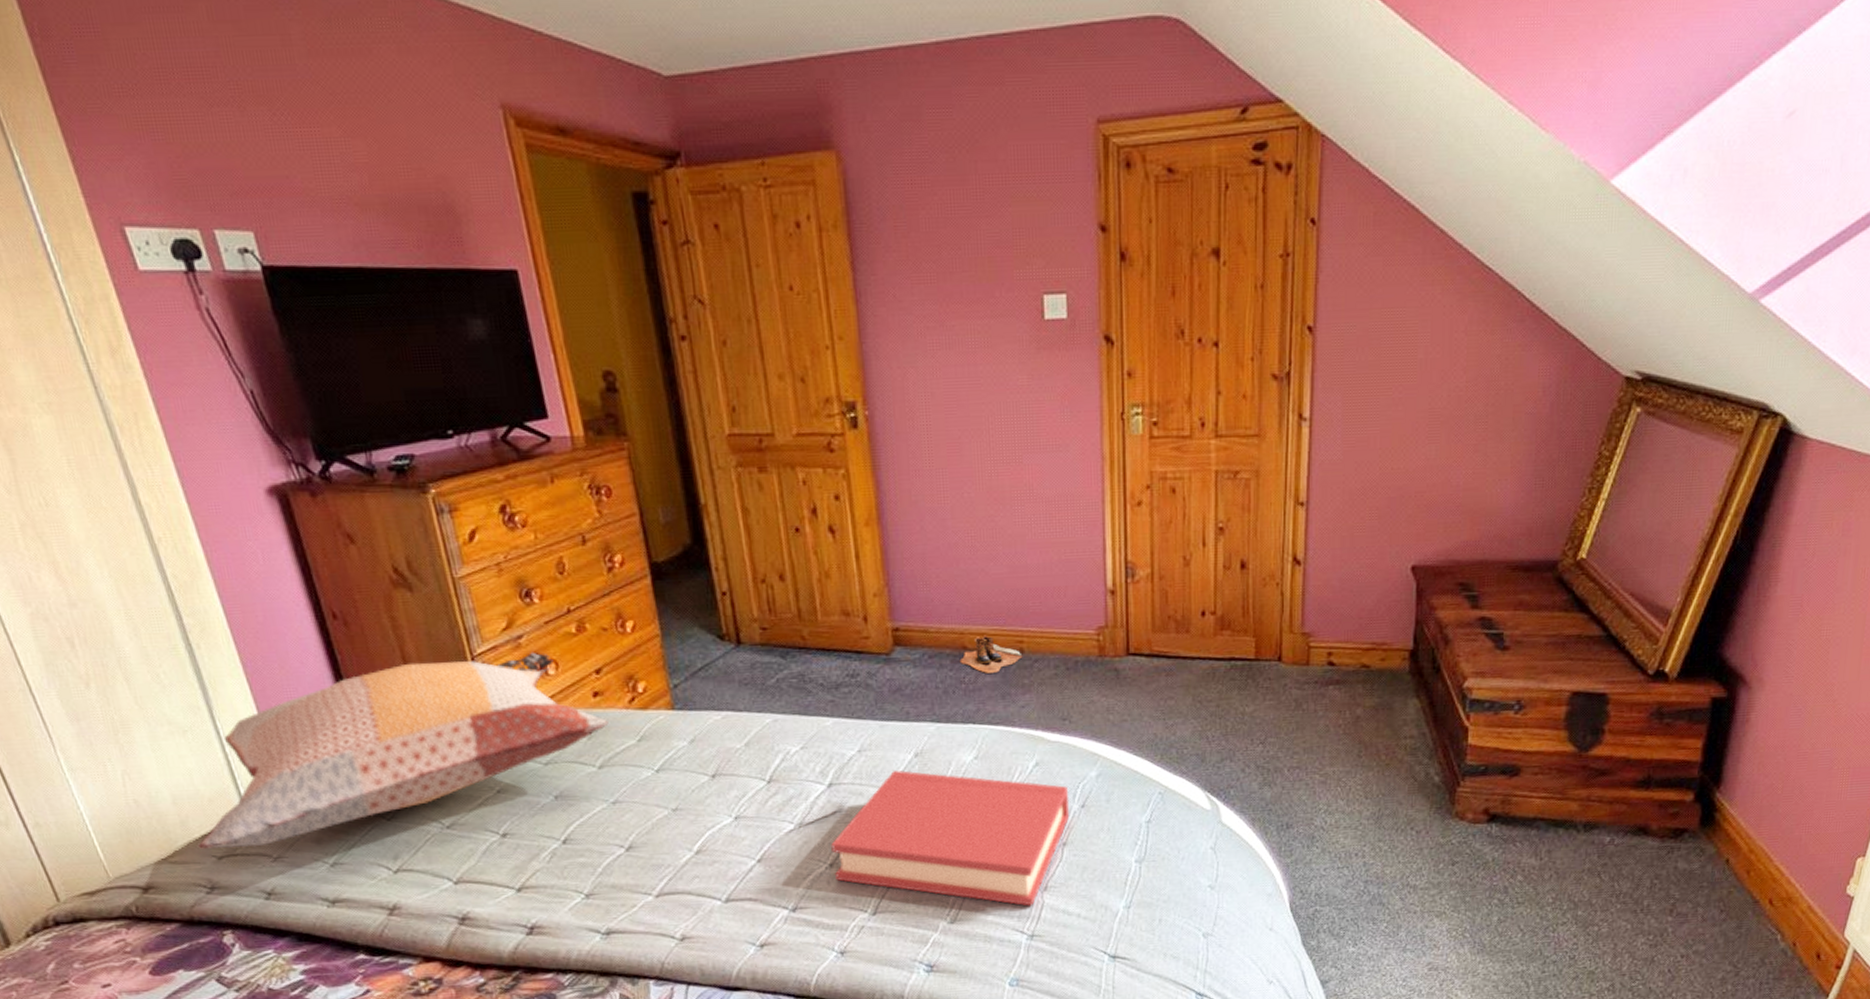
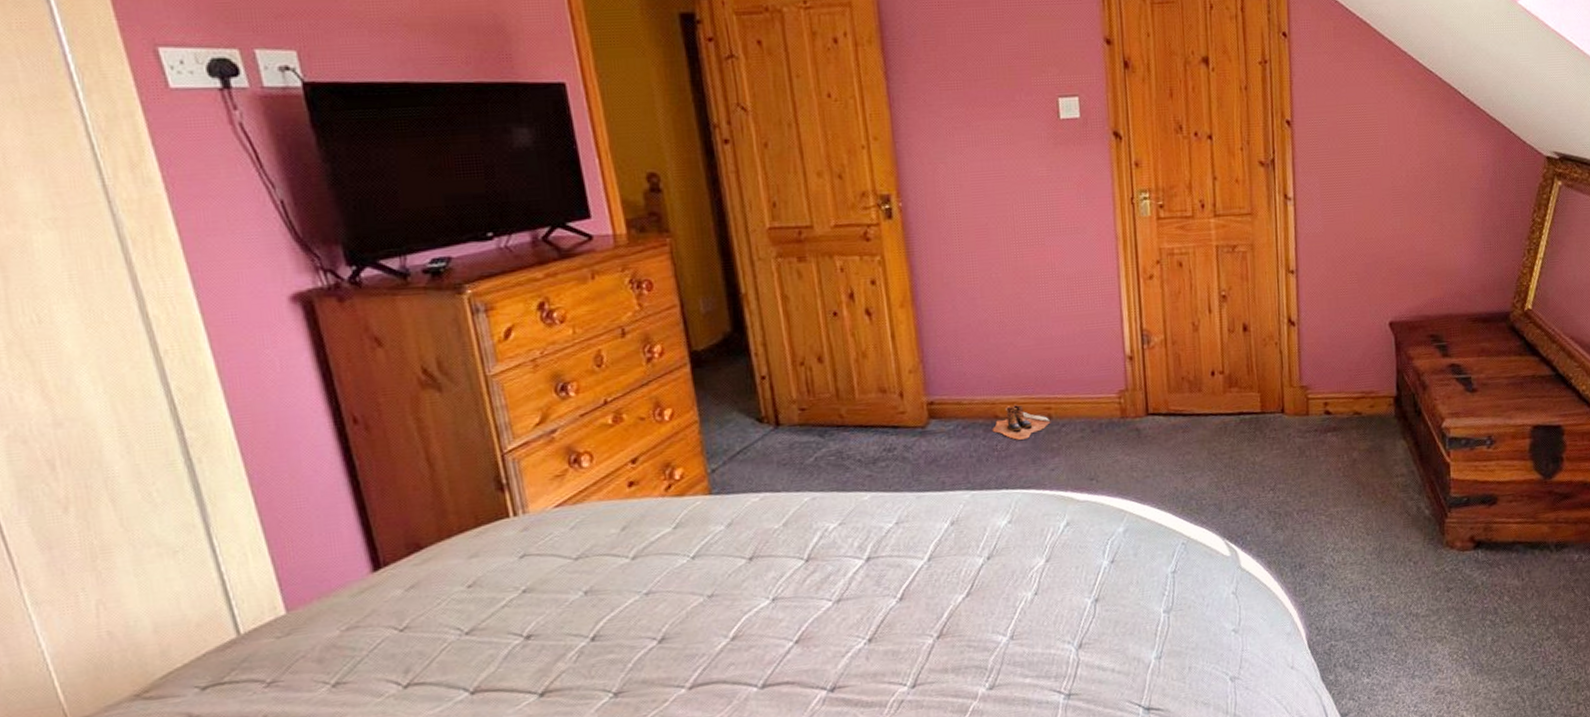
decorative pillow: present [198,652,609,850] -> none [179,445,644,681]
hardback book: present [831,769,1070,906] -> none [870,538,1101,665]

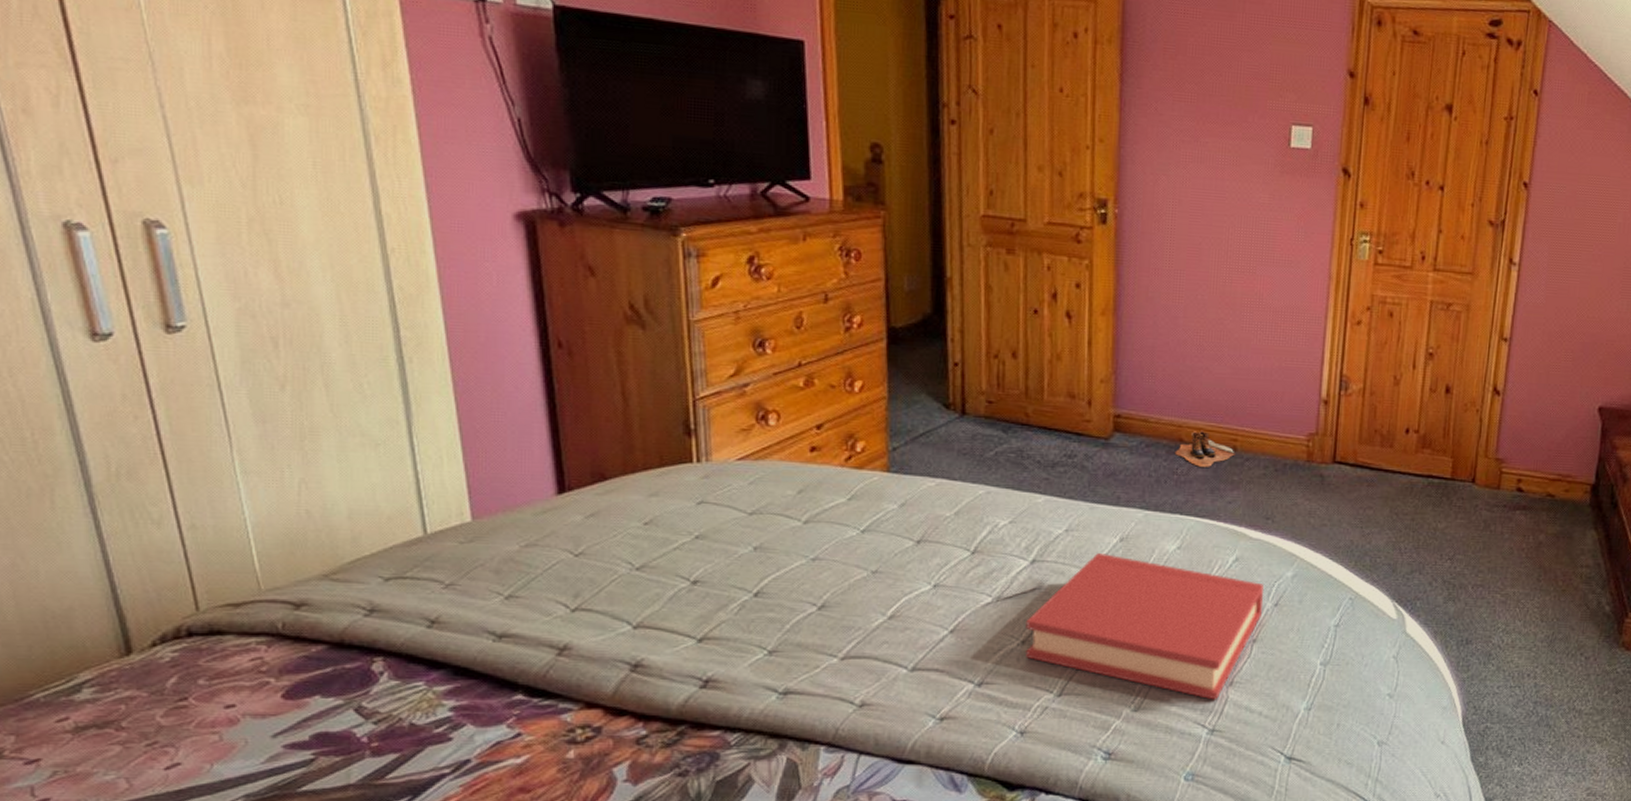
hardback book: none [870,538,1101,665] -> present [1025,552,1264,700]

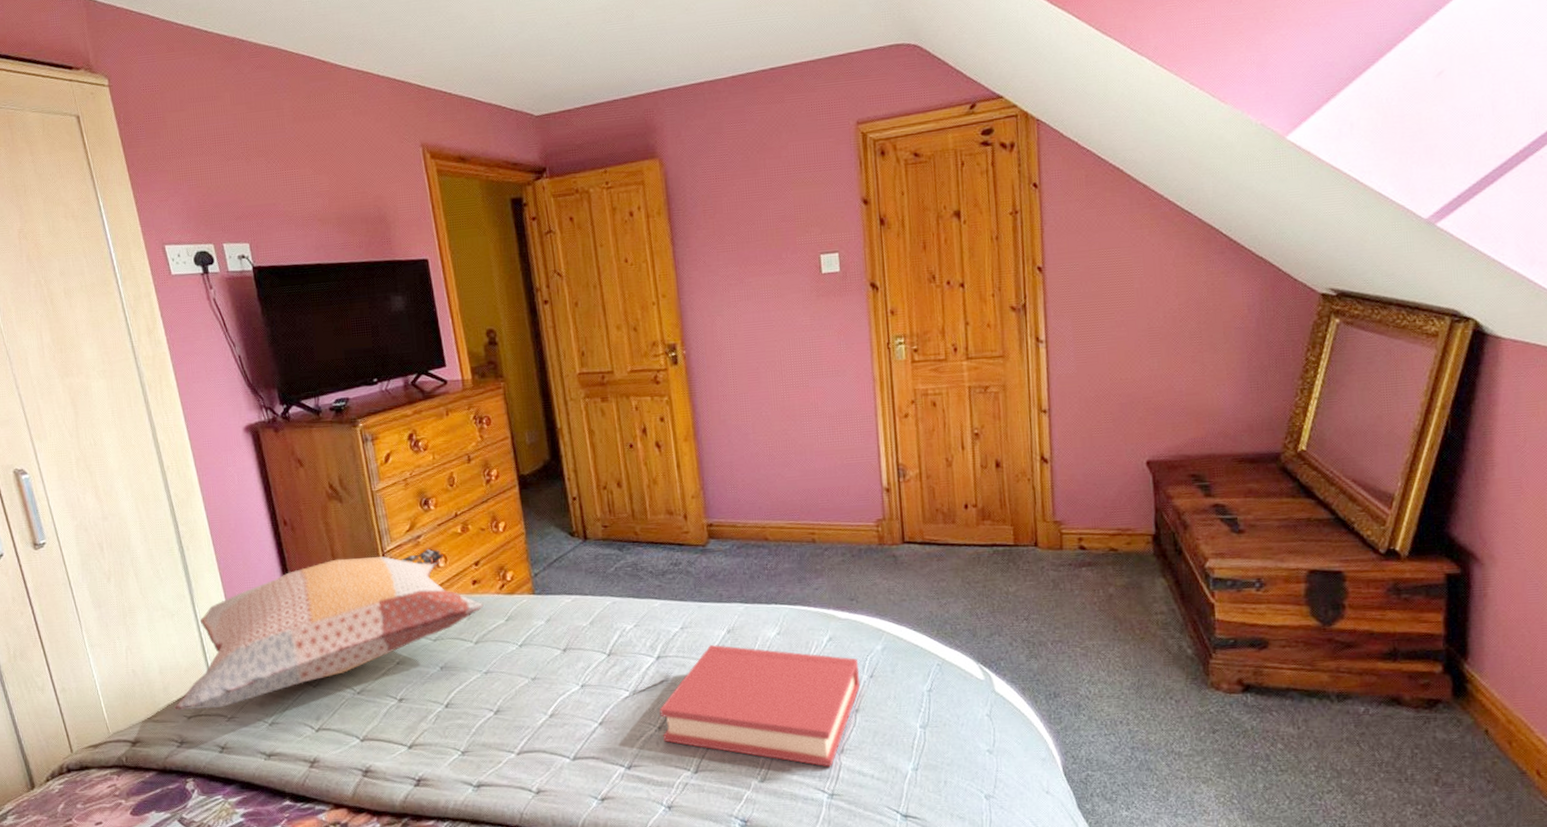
decorative pillow: none [366,399,822,571] -> present [175,548,484,711]
boots: present [1174,430,1235,467] -> none [762,528,815,561]

